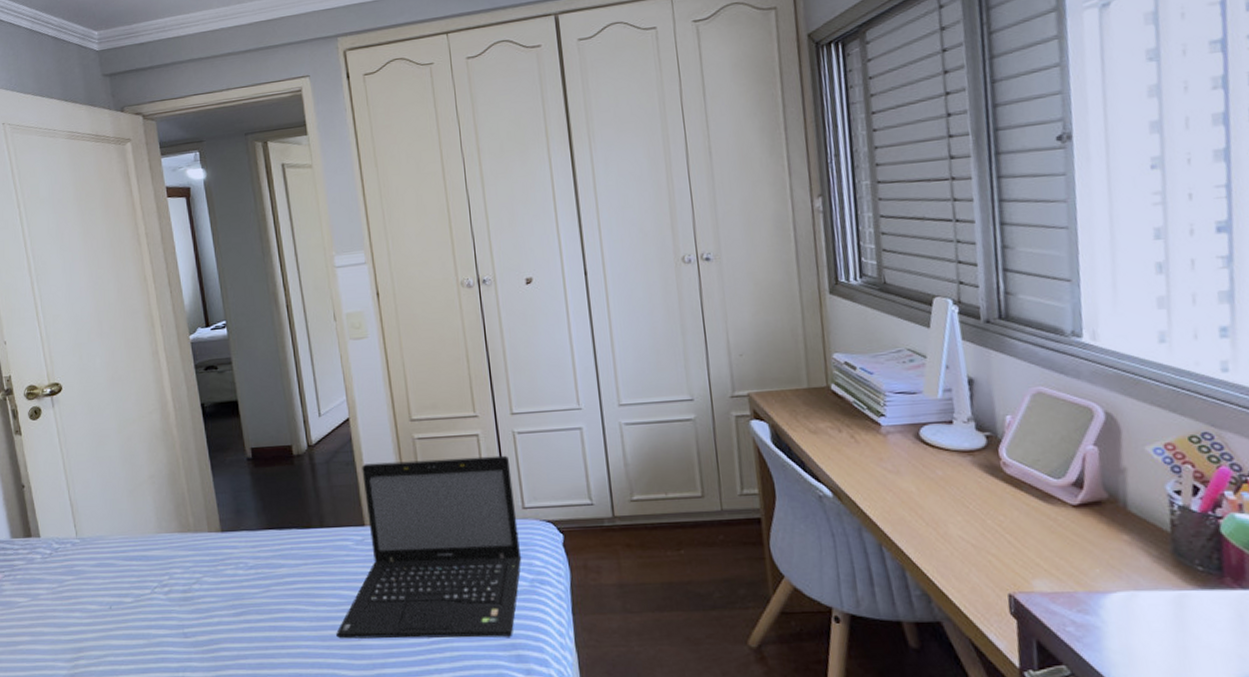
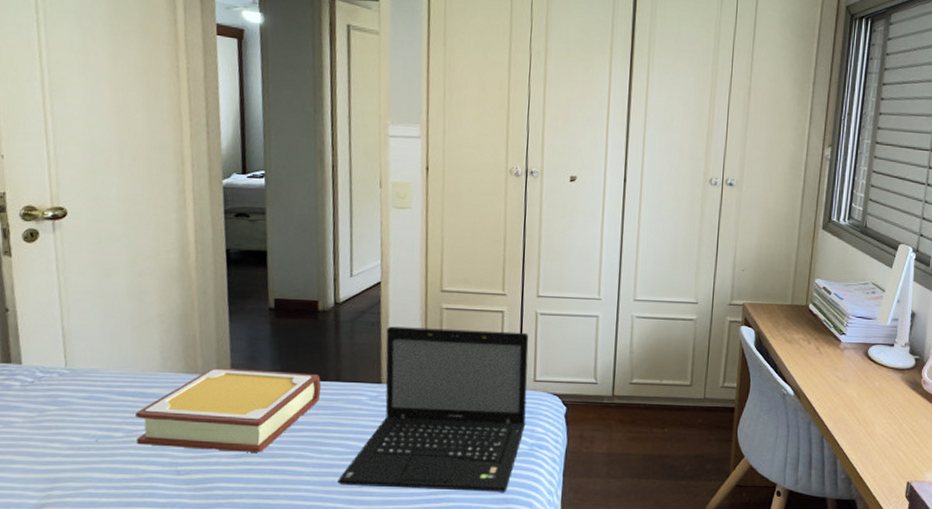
book: none [141,522,308,610] -> present [136,368,322,452]

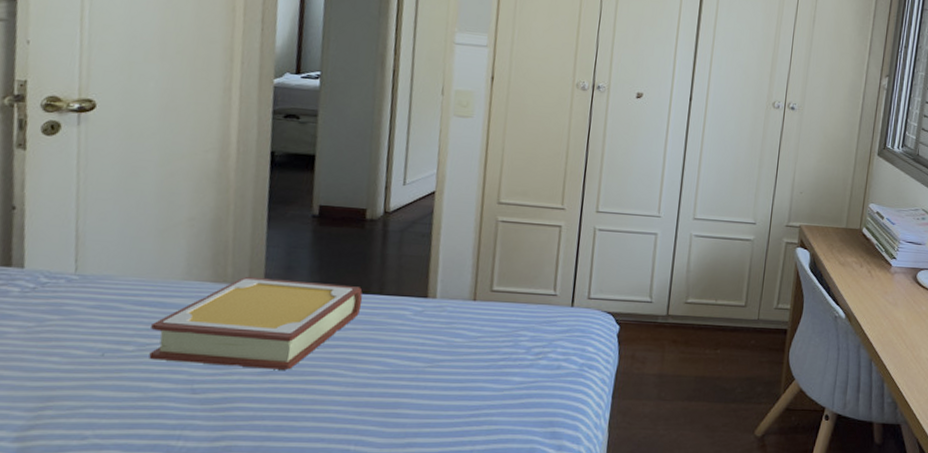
laptop: present [338,326,529,492] -> none [372,238,586,415]

